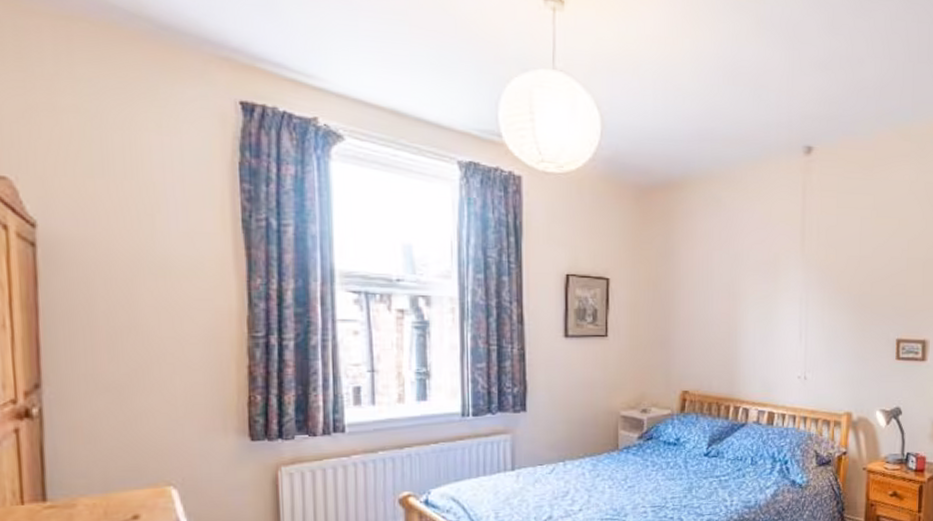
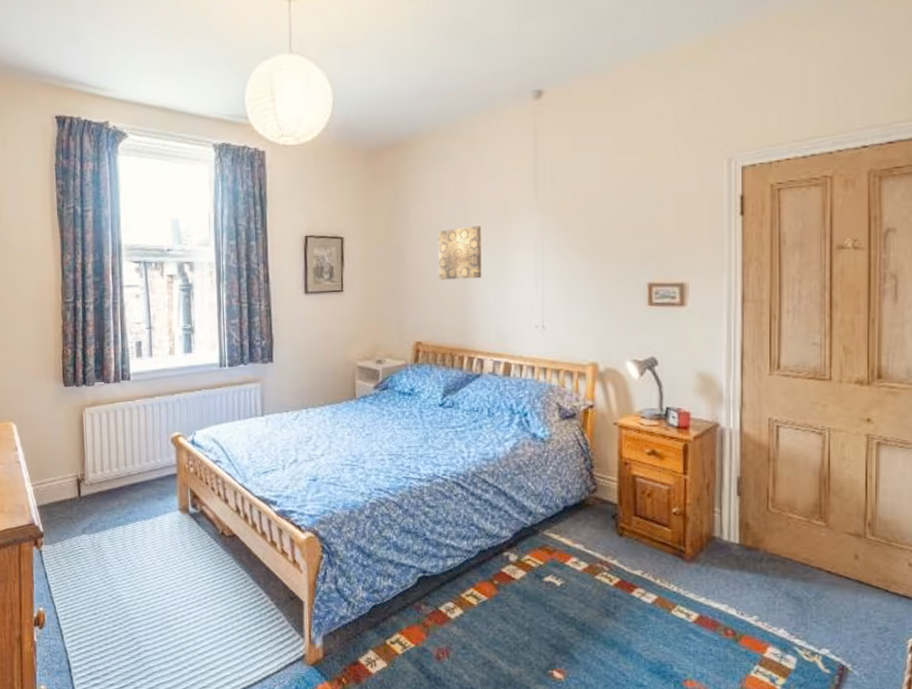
wall art: none [707,275,751,329] -> present [438,226,482,280]

